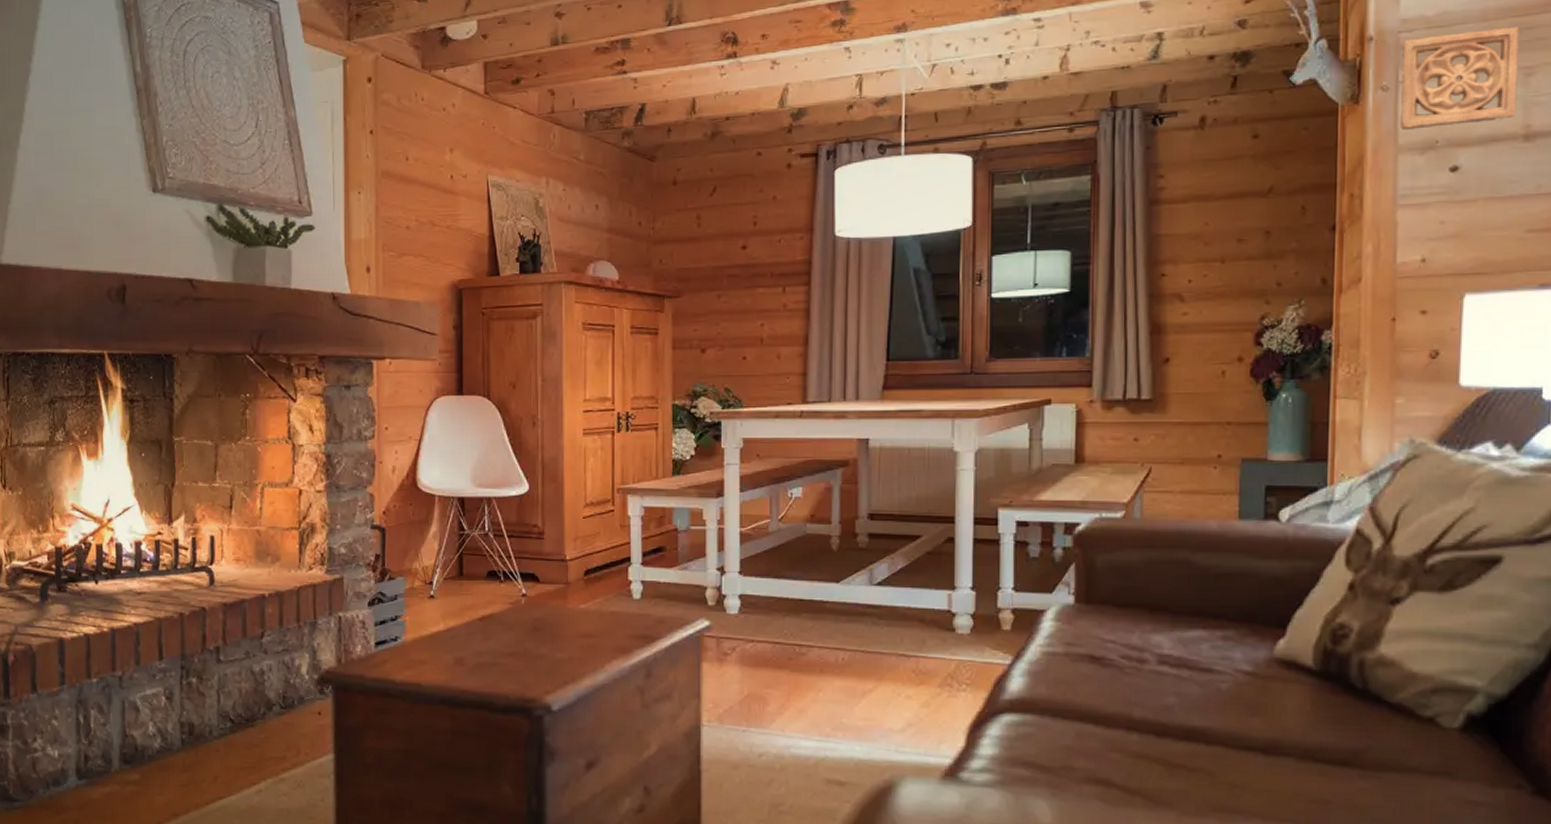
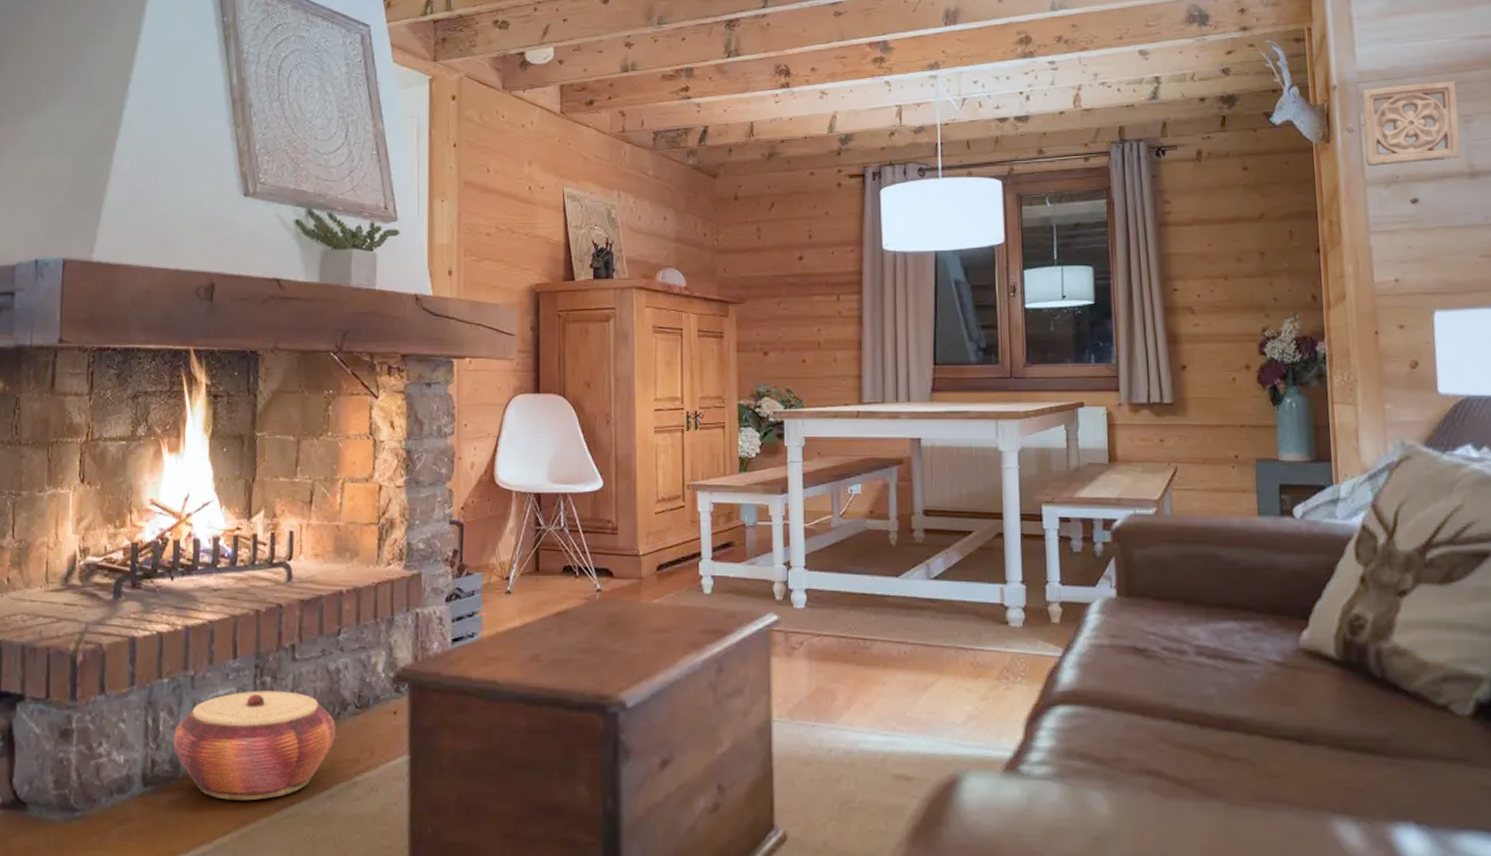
woven basket: none [104,691,261,795] -> present [173,691,335,801]

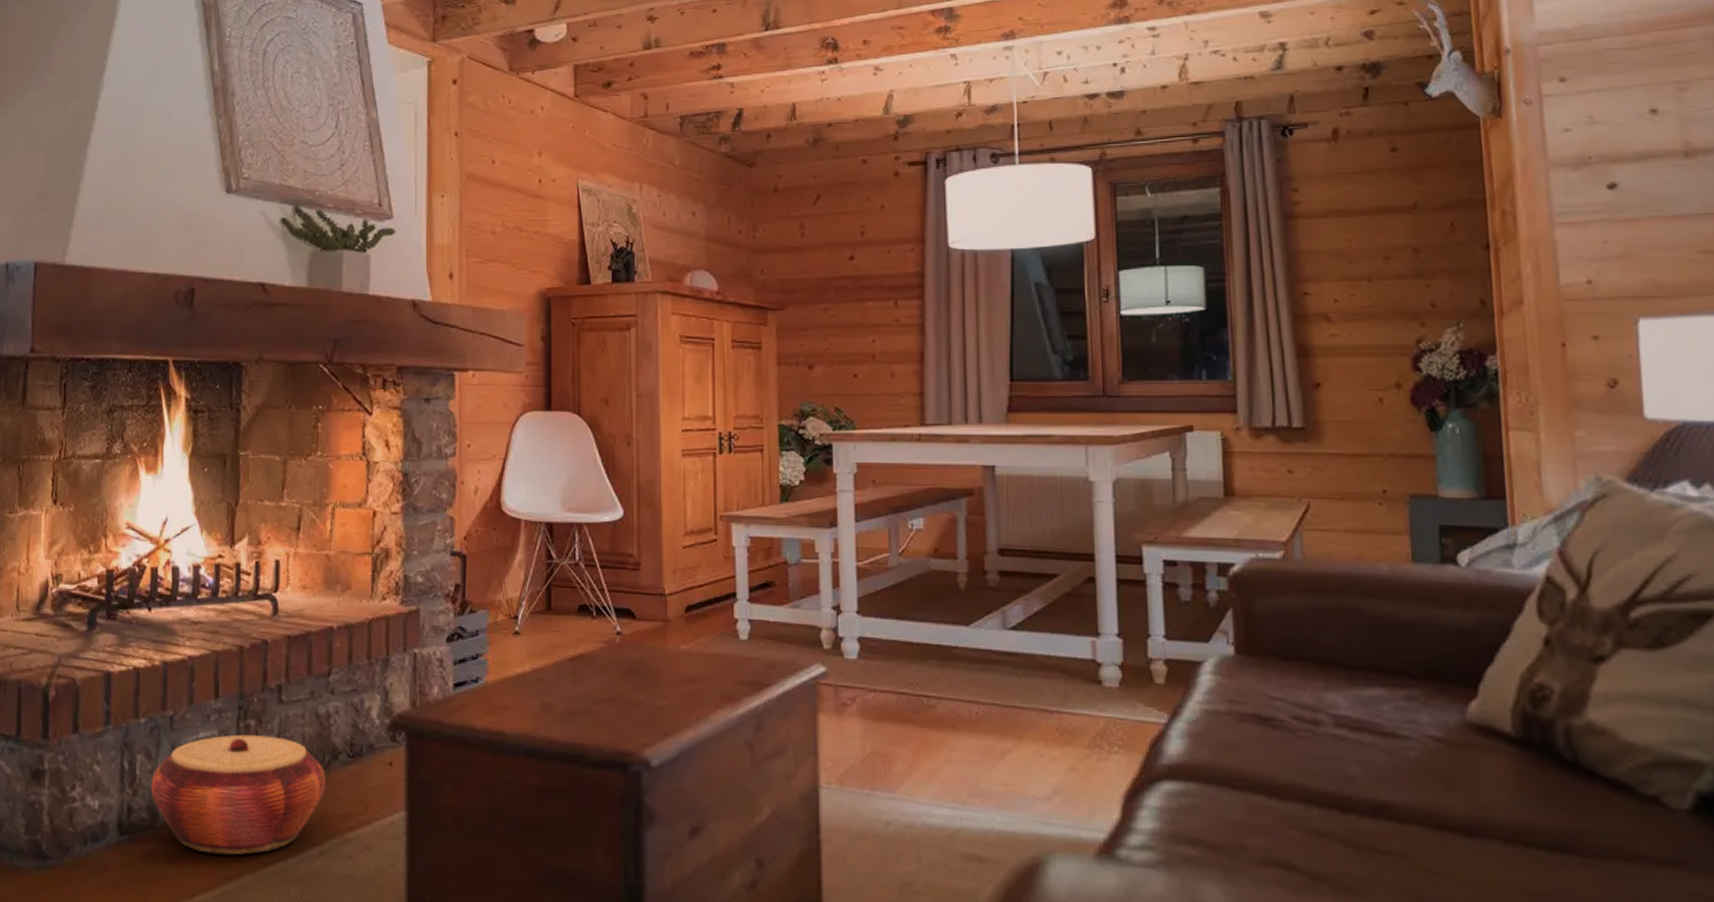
wall ornament: present [1361,81,1461,166] -> none [1542,40,1673,145]

